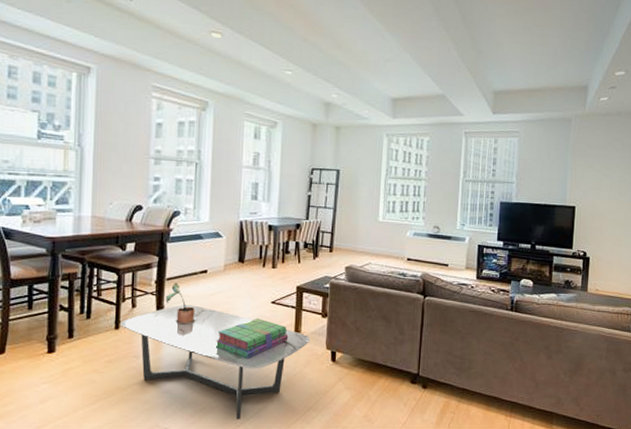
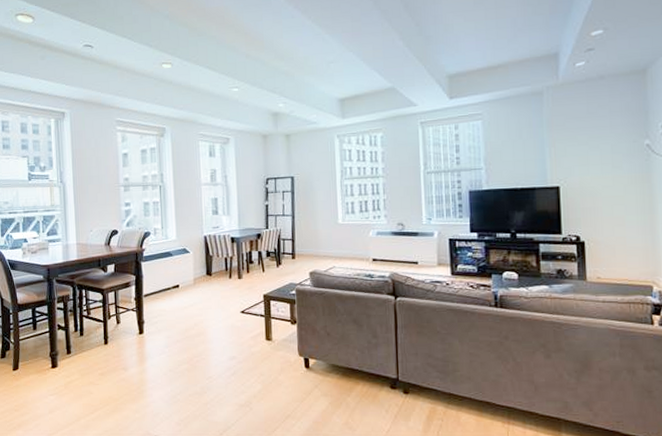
coffee table: present [120,305,310,419] -> none [108,318,282,427]
potted plant: present [166,282,196,325] -> none [145,298,173,337]
stack of books: present [215,318,289,359] -> none [192,328,261,368]

